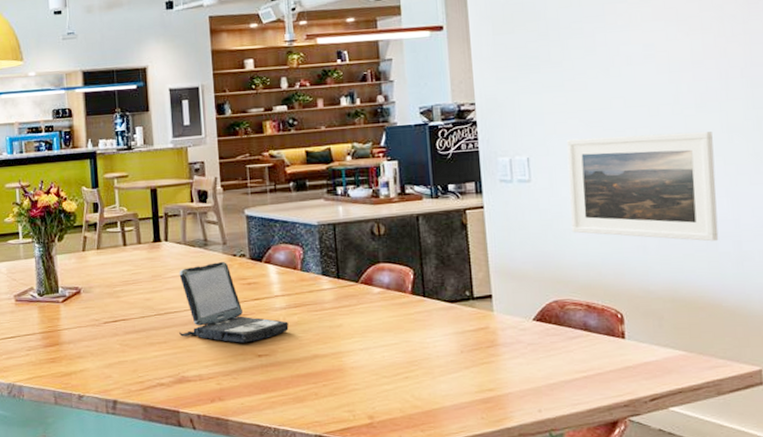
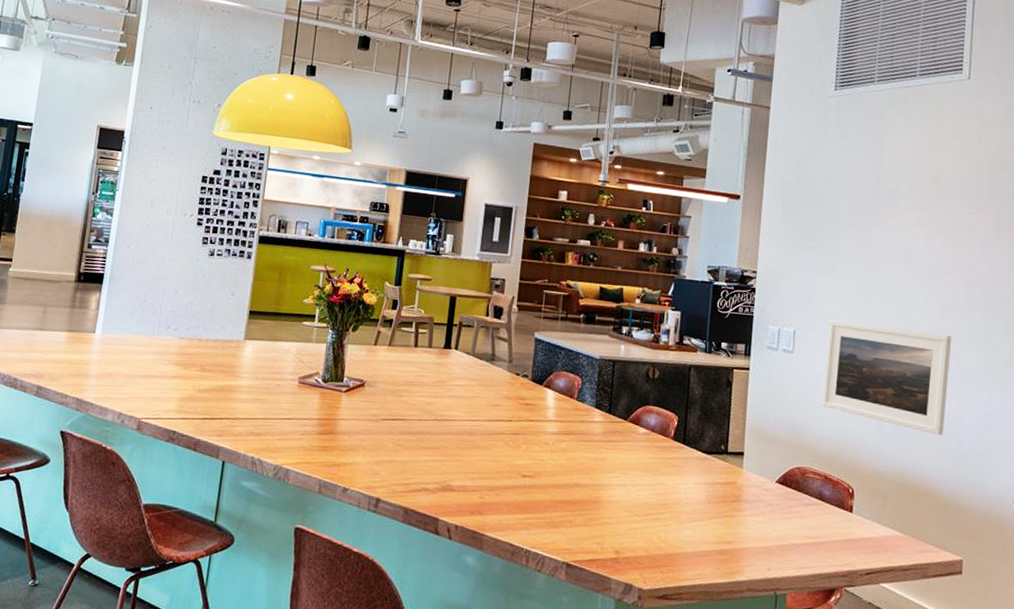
laptop: present [179,261,289,343] -> none [452,378,557,462]

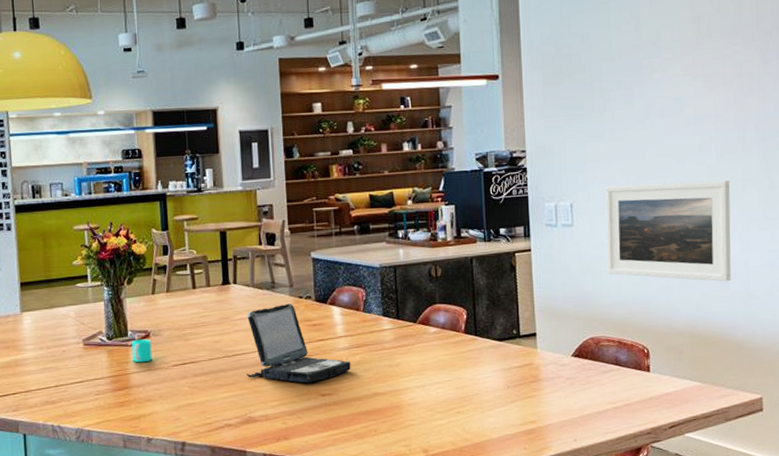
cup: none [343,386,365,411] -> present [131,338,153,363]
laptop: none [452,378,557,462] -> present [247,303,351,383]

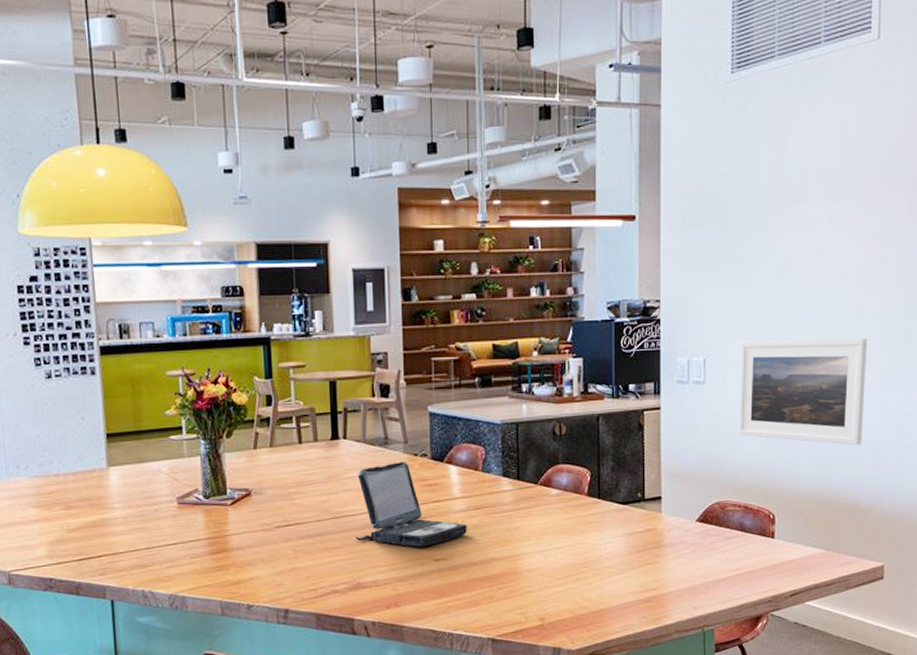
cup: present [131,338,153,363] -> none [230,497,254,524]

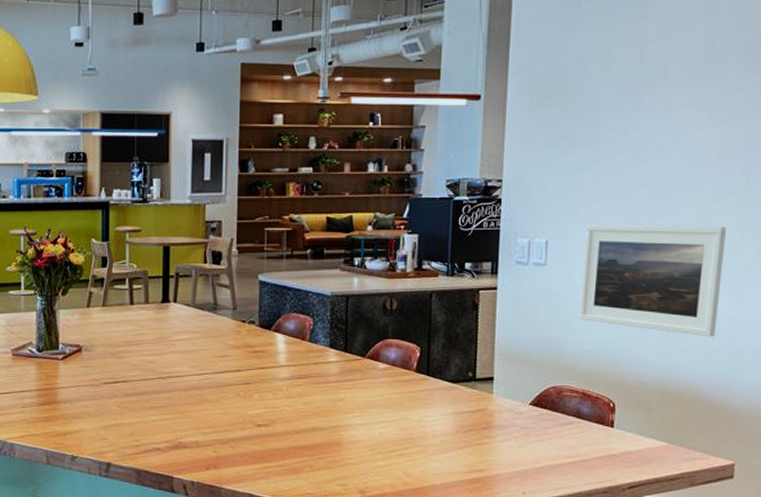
laptop: present [356,461,467,547] -> none [180,327,291,412]

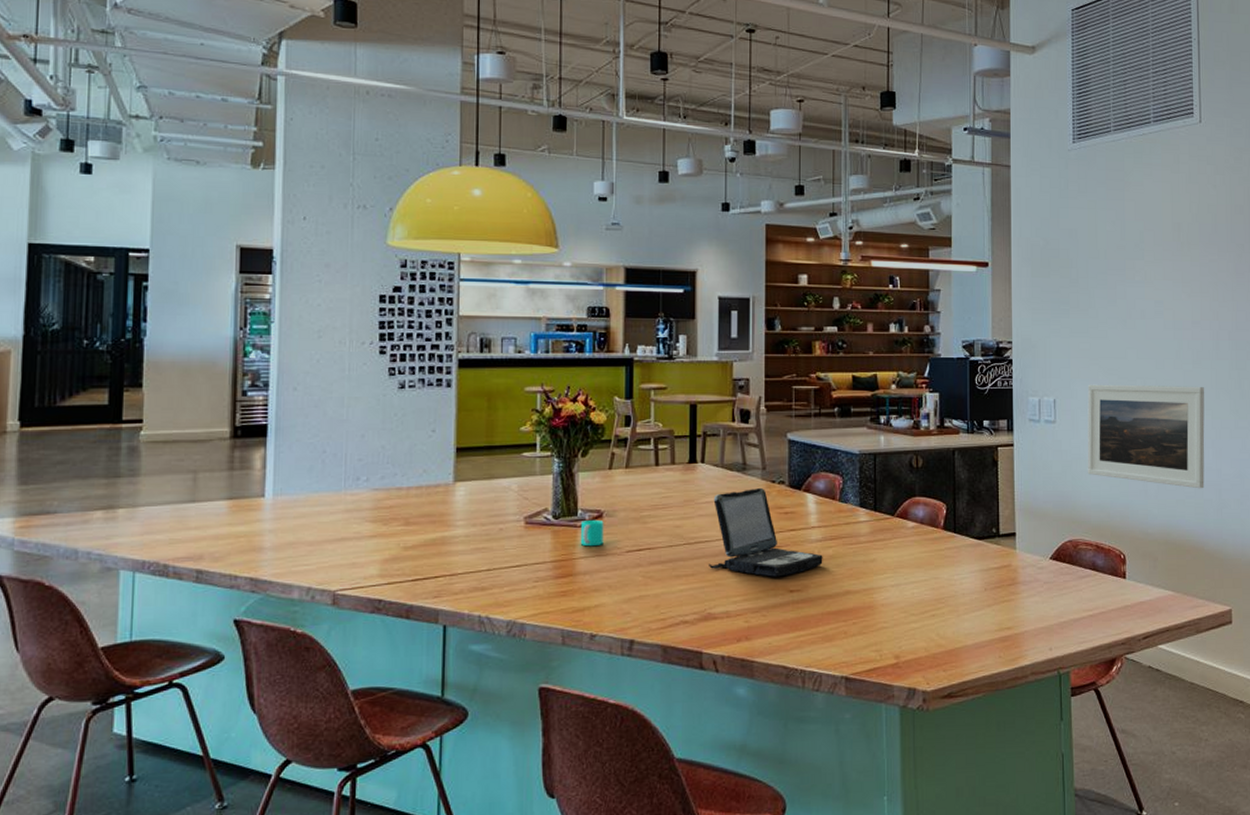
cup: none [61,353,83,378] -> present [580,519,604,547]
laptop: none [180,327,291,412] -> present [709,487,823,577]

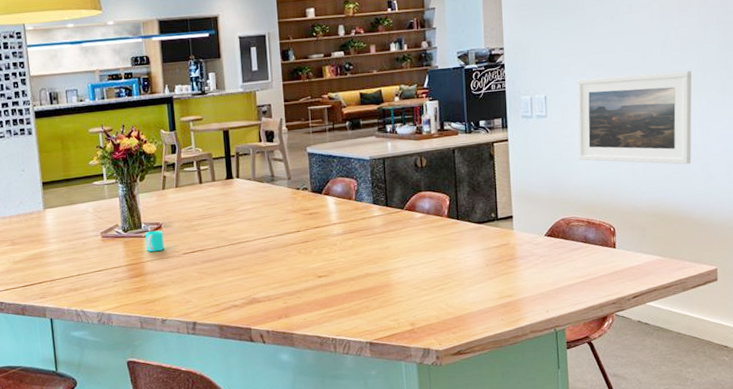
laptop: present [709,487,823,577] -> none [249,194,345,266]

